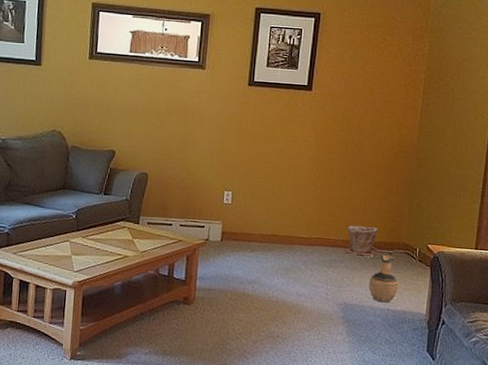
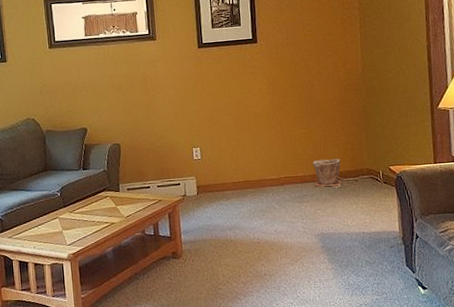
ceramic jug: present [369,254,399,303] -> none [341,181,370,227]

